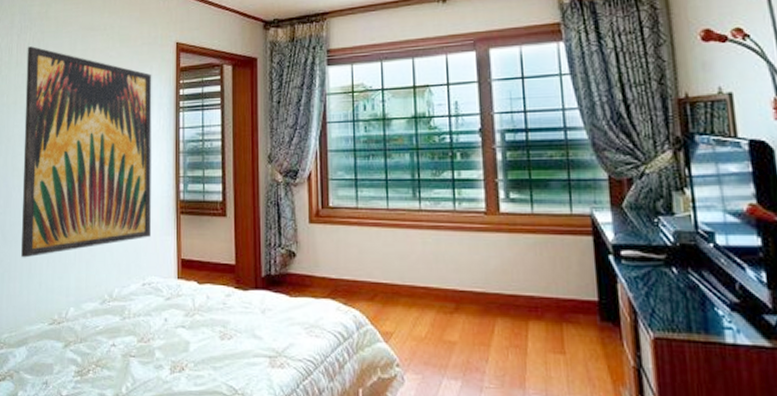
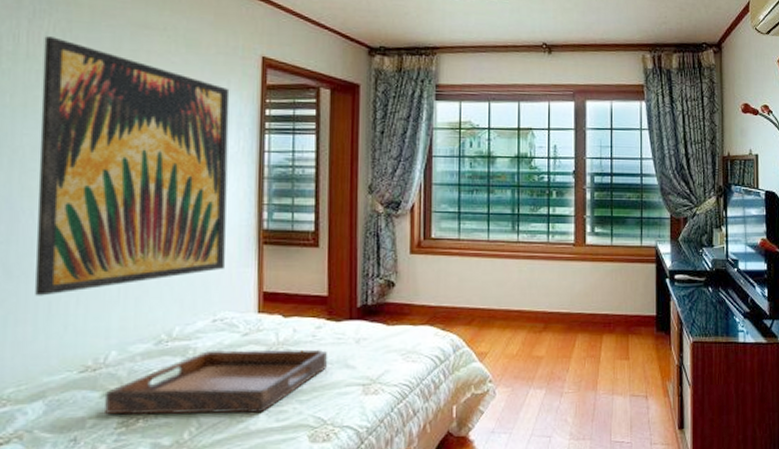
serving tray: none [66,311,236,375] -> present [105,348,327,415]

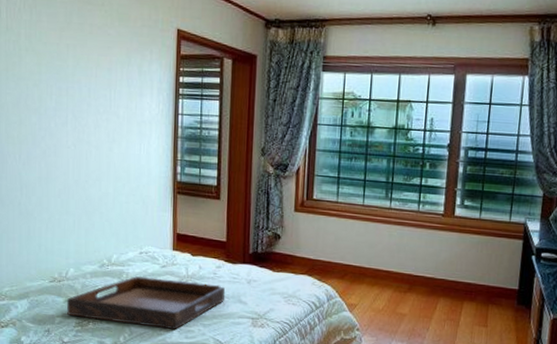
wall art: present [35,36,230,296] -> none [18,12,152,222]

